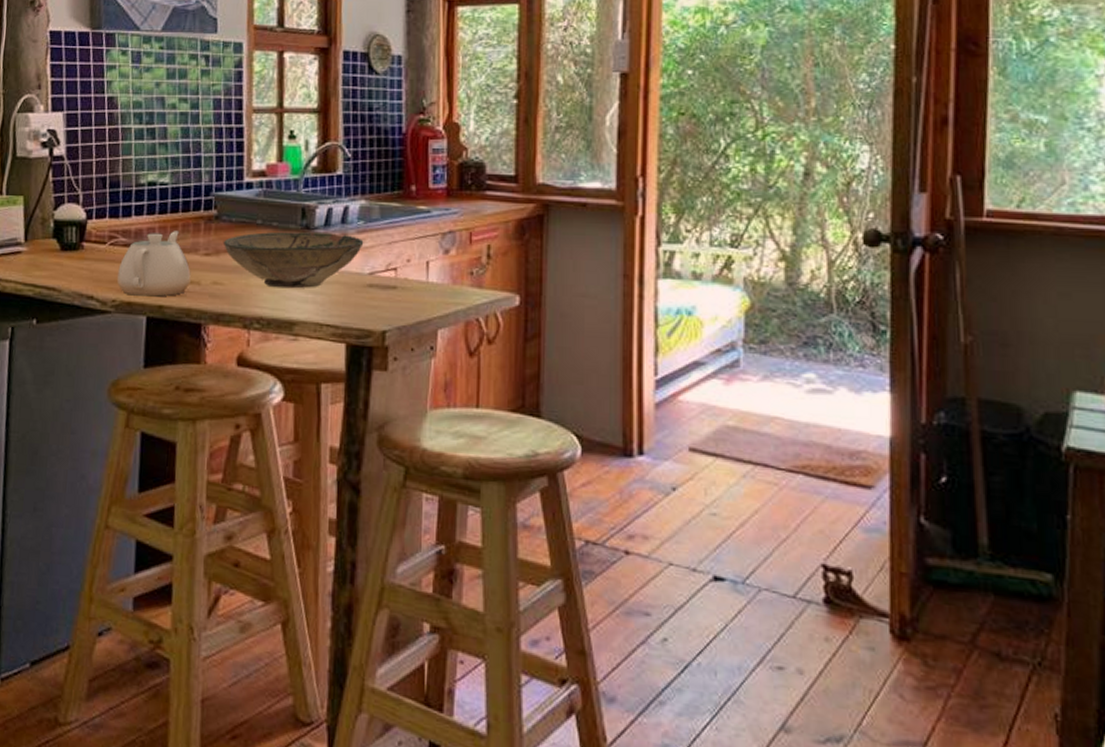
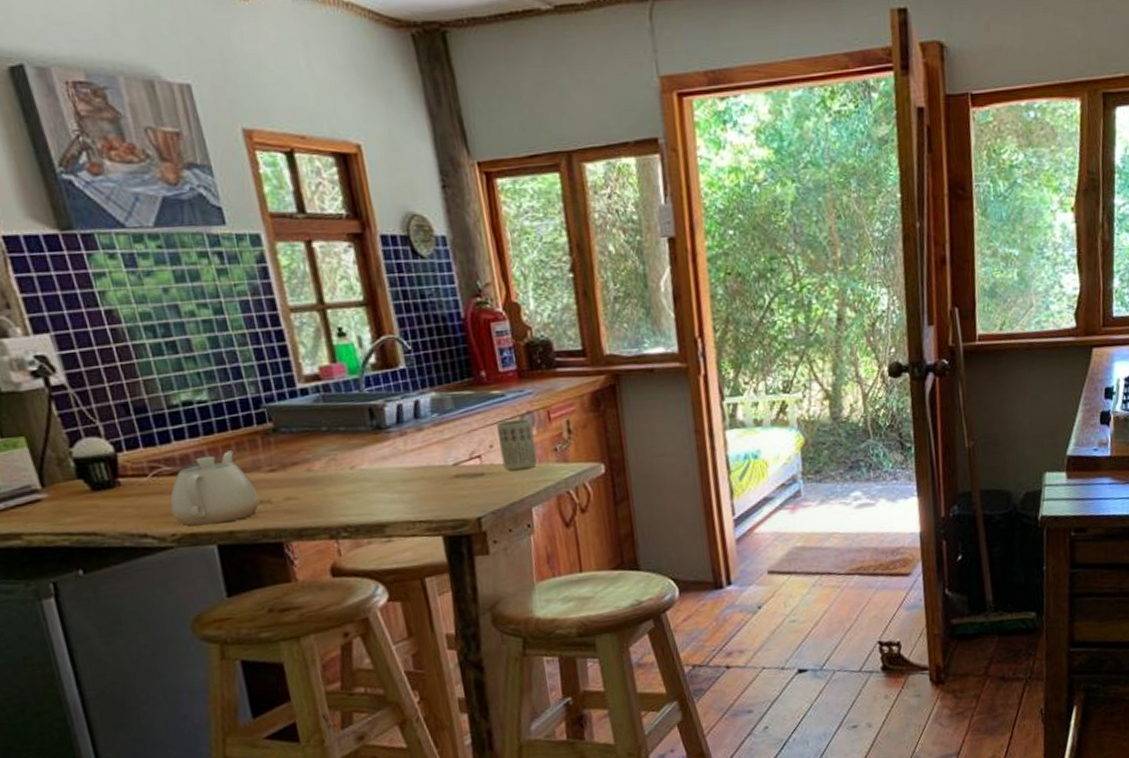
bowl: present [224,232,364,289] -> none [288,429,442,494]
cup: none [416,237,452,291] -> present [497,419,537,472]

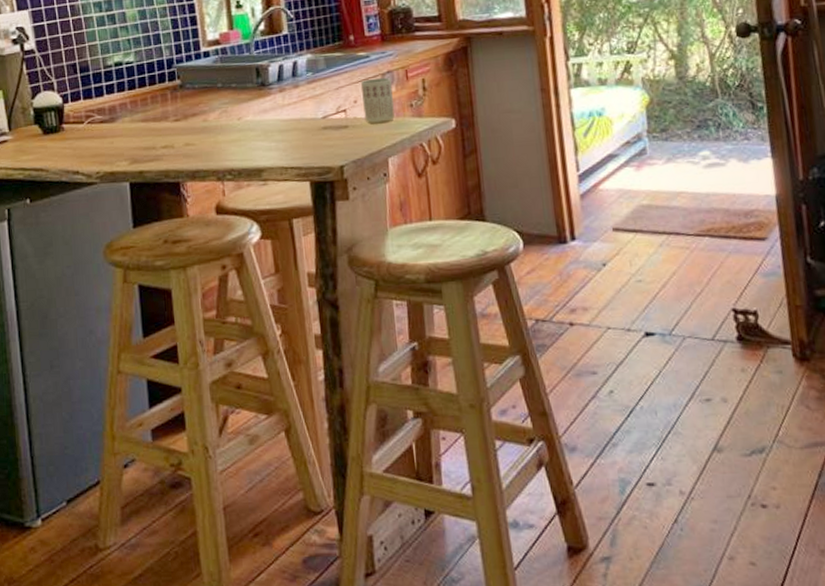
teapot: present [169,450,261,526] -> none [97,103,166,166]

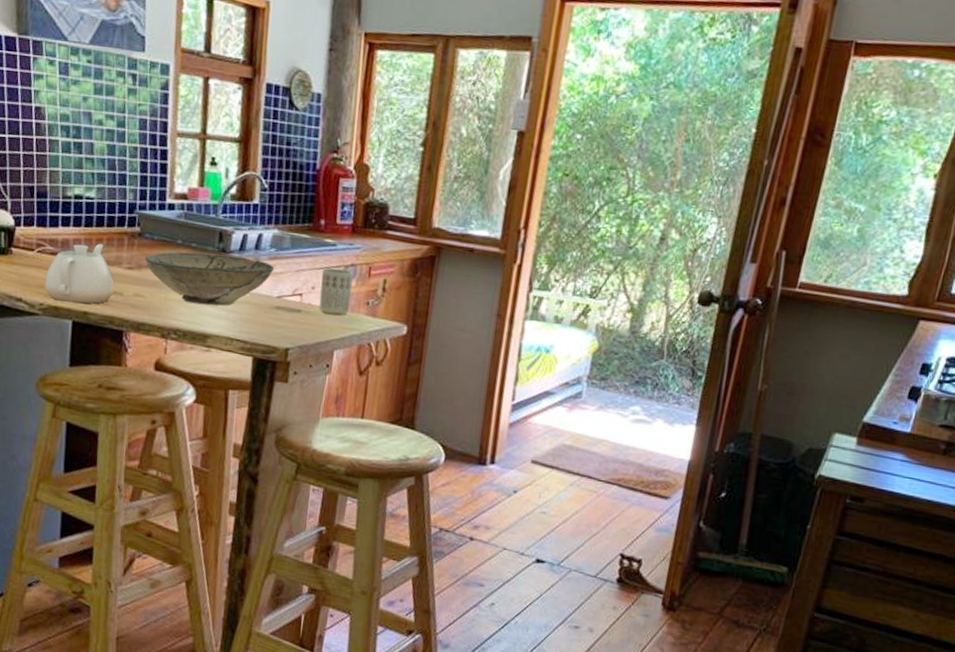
teapot: none [97,103,166,166] -> present [44,244,115,304]
bowl: none [190,86,315,142] -> present [146,252,275,306]

